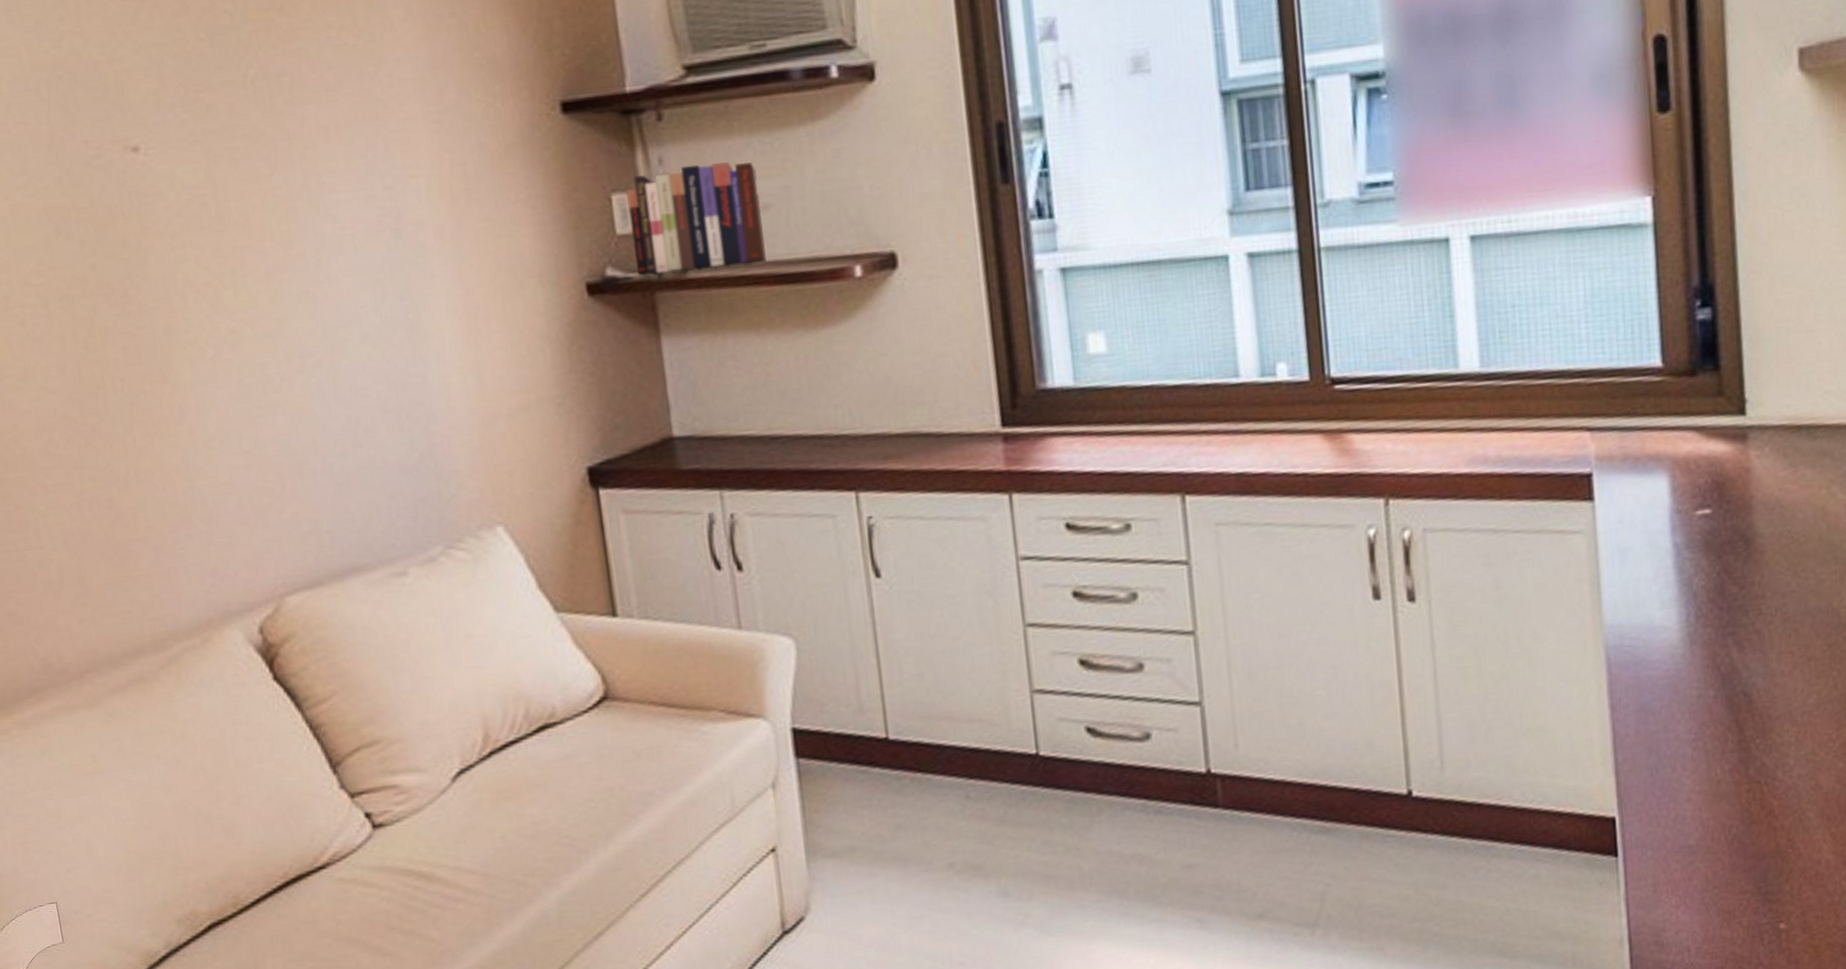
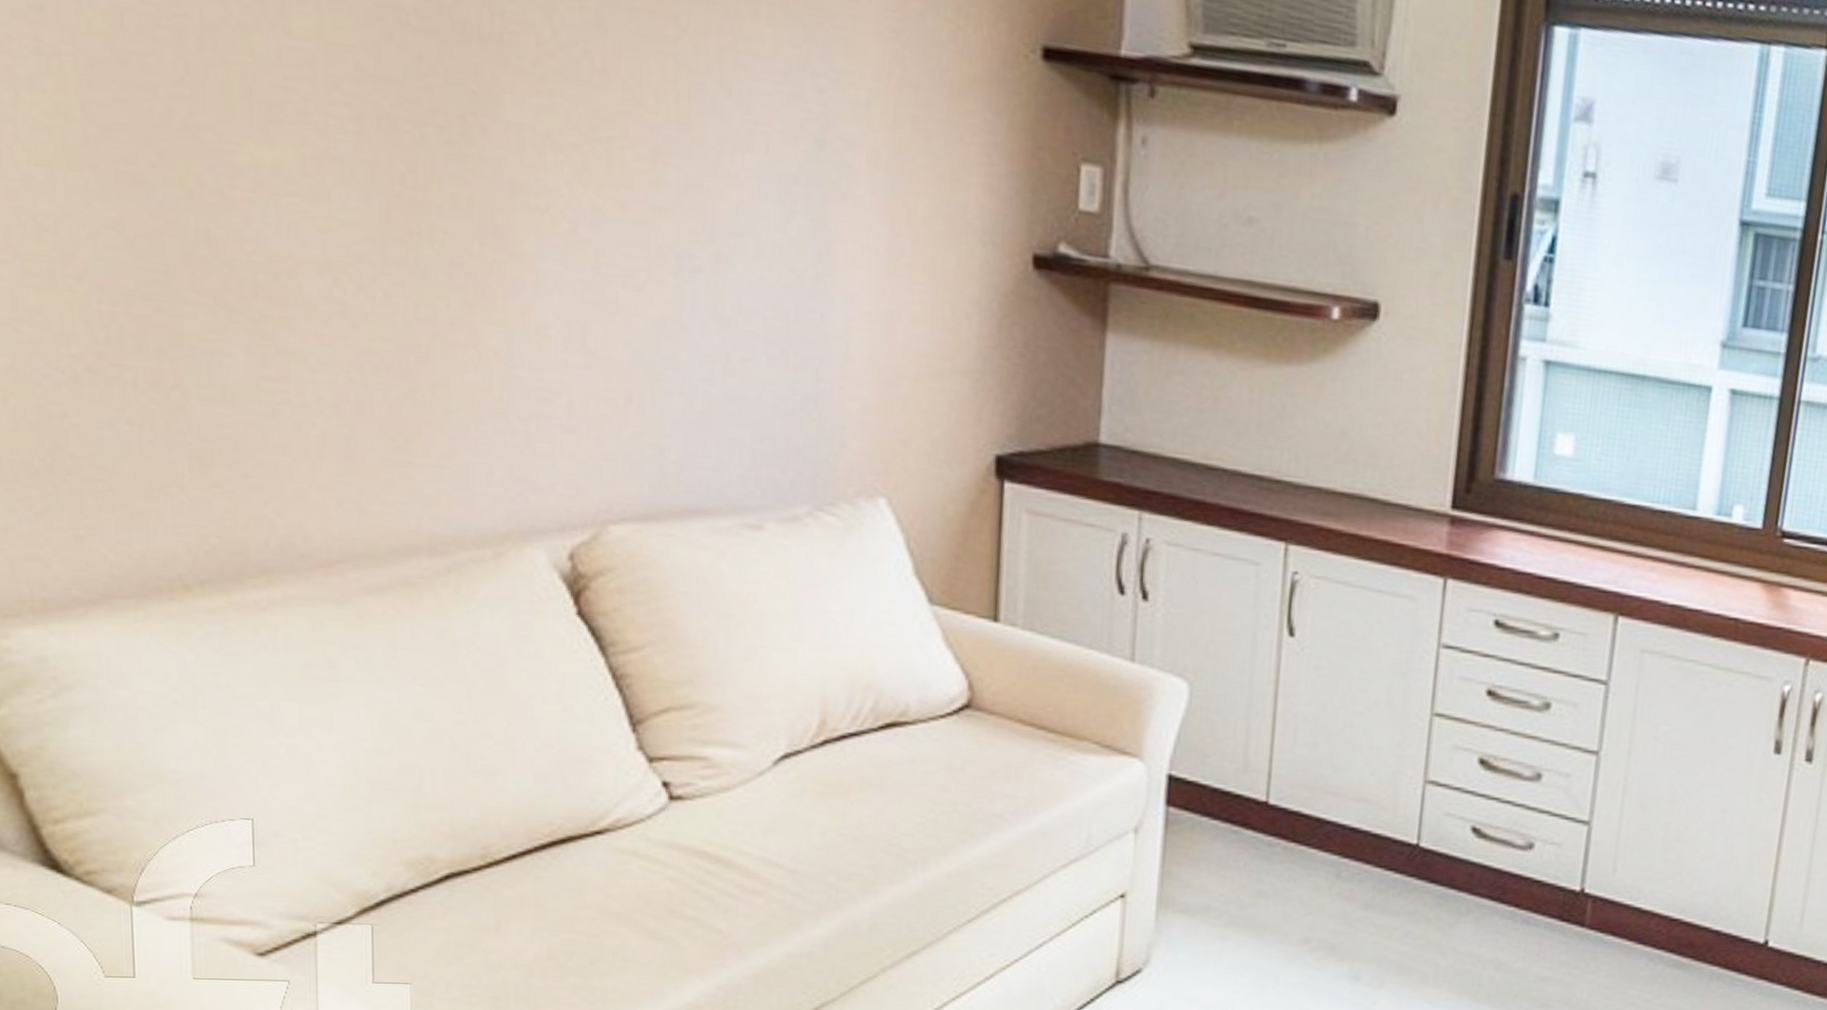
books: present [626,162,767,277] -> none [1093,151,1247,281]

